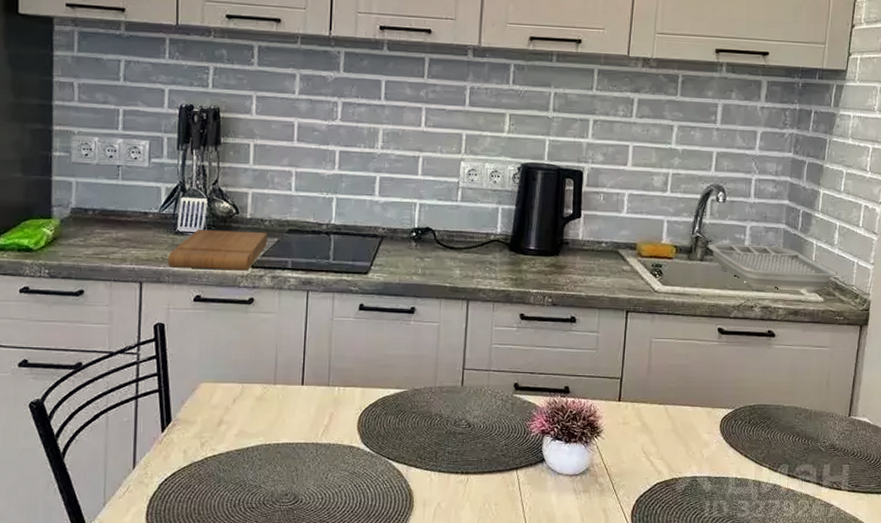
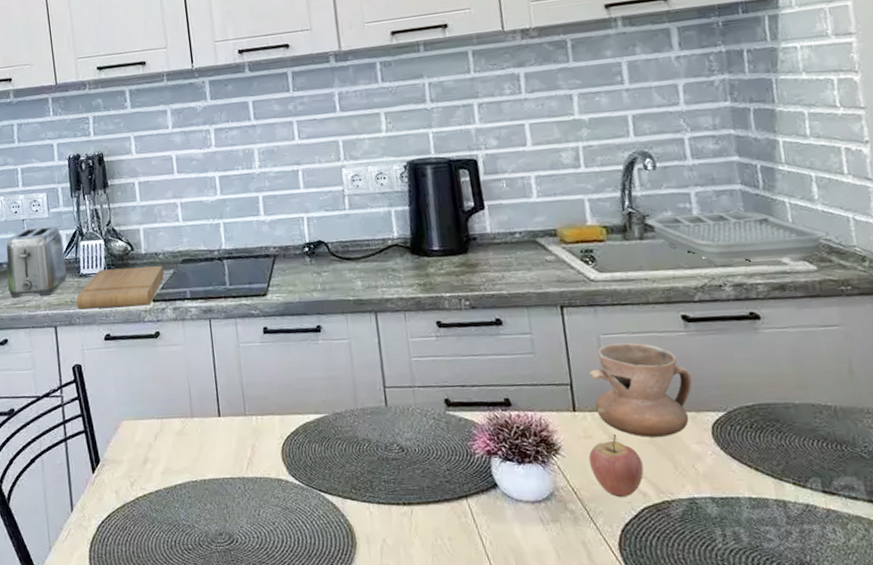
toaster: none [91,175,162,249] -> present [6,225,67,298]
fruit: none [622,421,663,473] -> present [588,433,644,497]
ceramic jug: none [637,346,715,426] -> present [589,342,692,437]

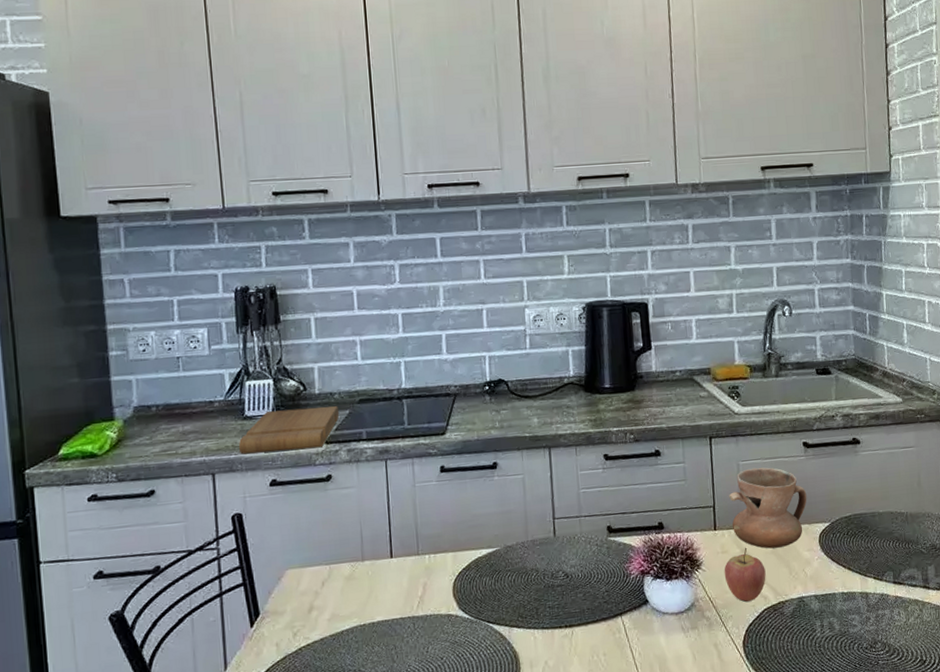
toaster: present [6,225,67,298] -> none [156,364,229,445]
dish rack: present [646,211,828,266] -> none [782,353,911,400]

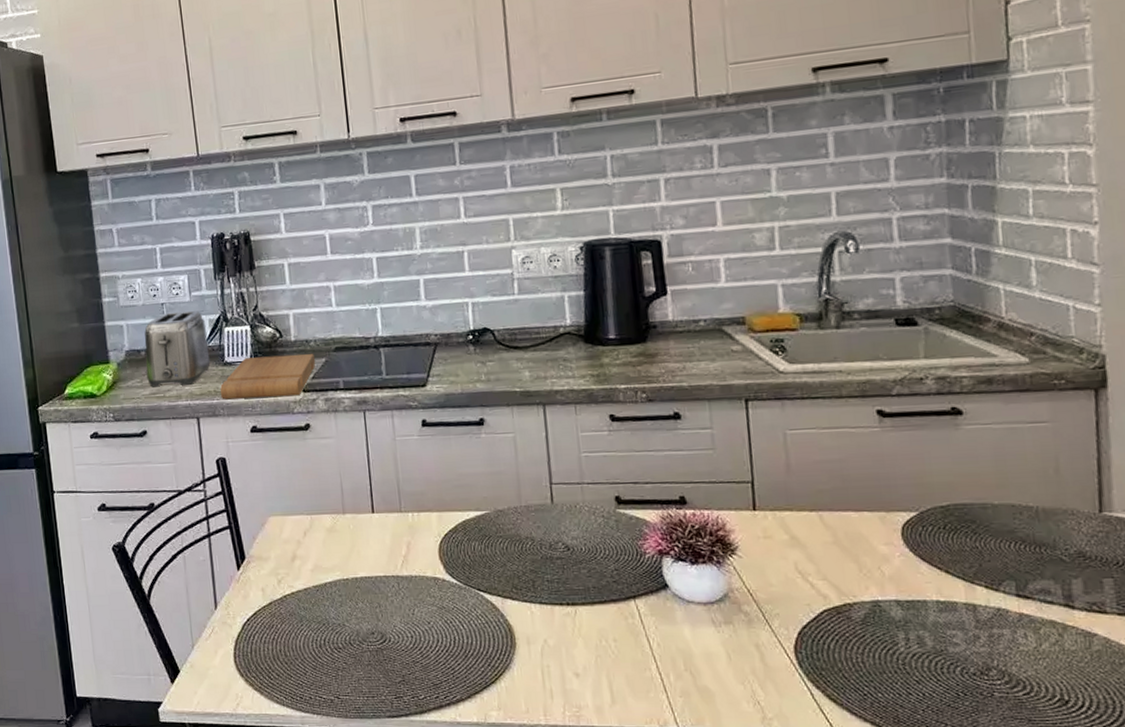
toaster: none [156,364,229,445] -> present [144,310,211,388]
fruit: present [724,547,766,602] -> none [767,533,826,599]
ceramic jug: present [729,467,807,549] -> none [773,438,884,538]

